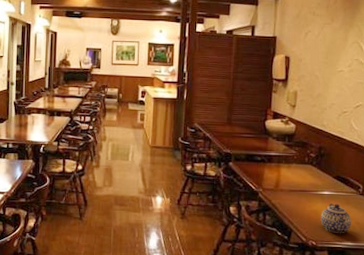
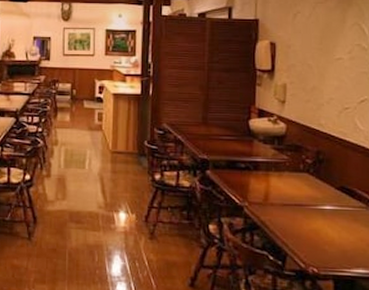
teapot: present [321,204,352,233] -> none [322,221,362,258]

